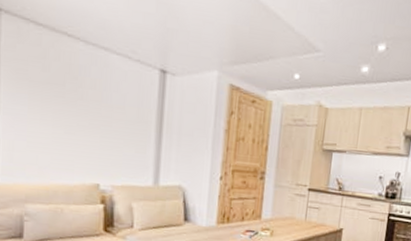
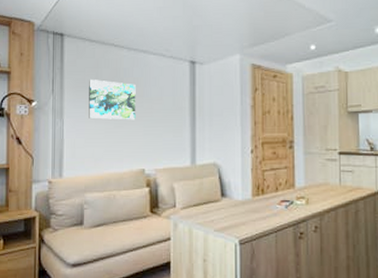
wall art: none [32,72,93,128] -> present [89,80,136,120]

